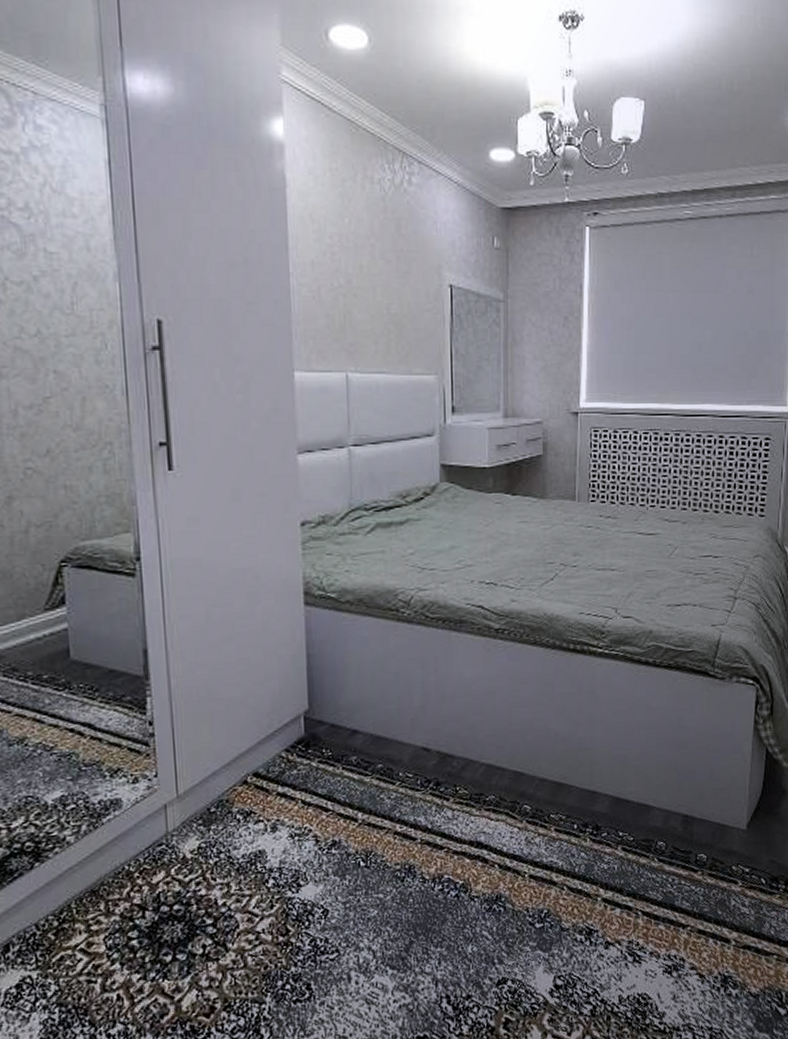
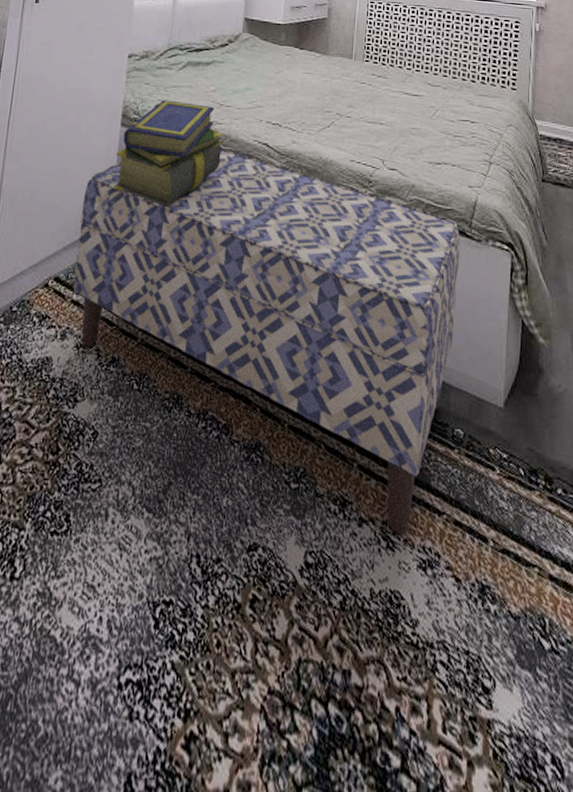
bench: none [272,617,703,950] -> present [73,148,460,535]
stack of books: none [303,569,429,686] -> present [113,99,223,206]

